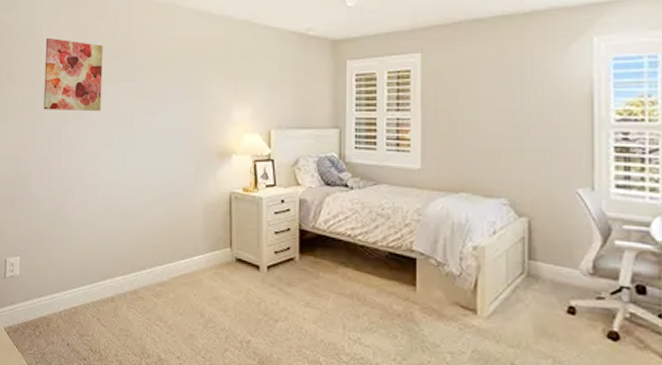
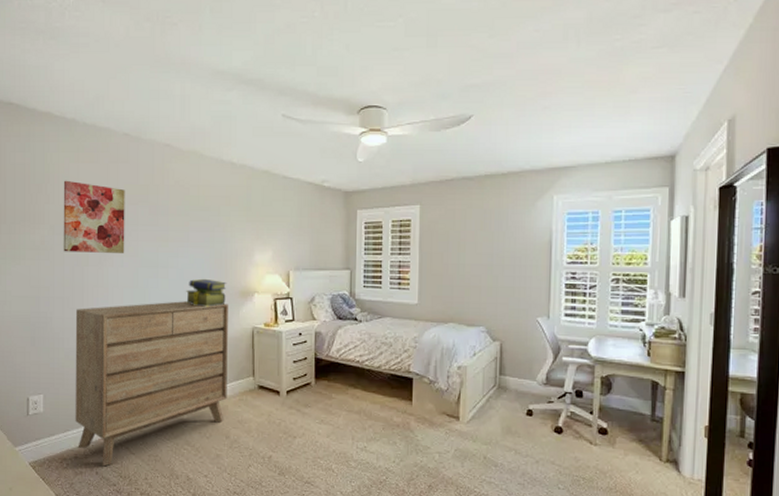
dresser: none [49,162,204,338] -> present [75,301,228,467]
stack of books: none [160,137,203,169] -> present [185,278,227,307]

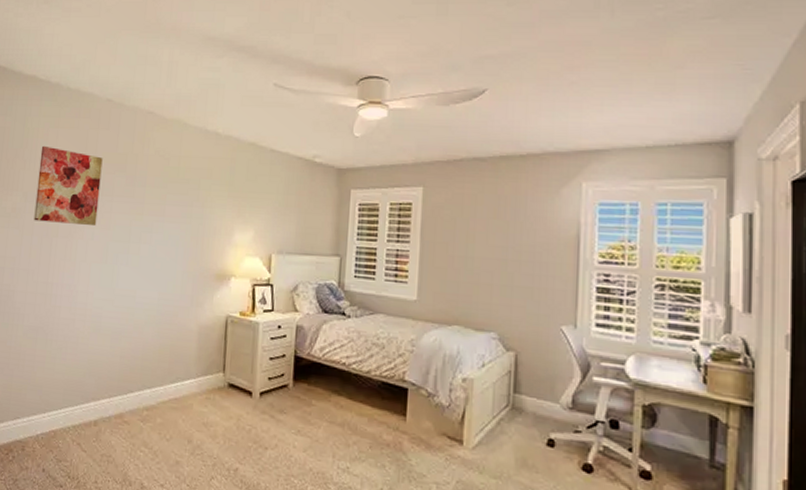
dresser: present [75,301,228,467] -> none [26,281,202,464]
stack of books: present [185,278,227,307] -> none [155,257,202,290]

